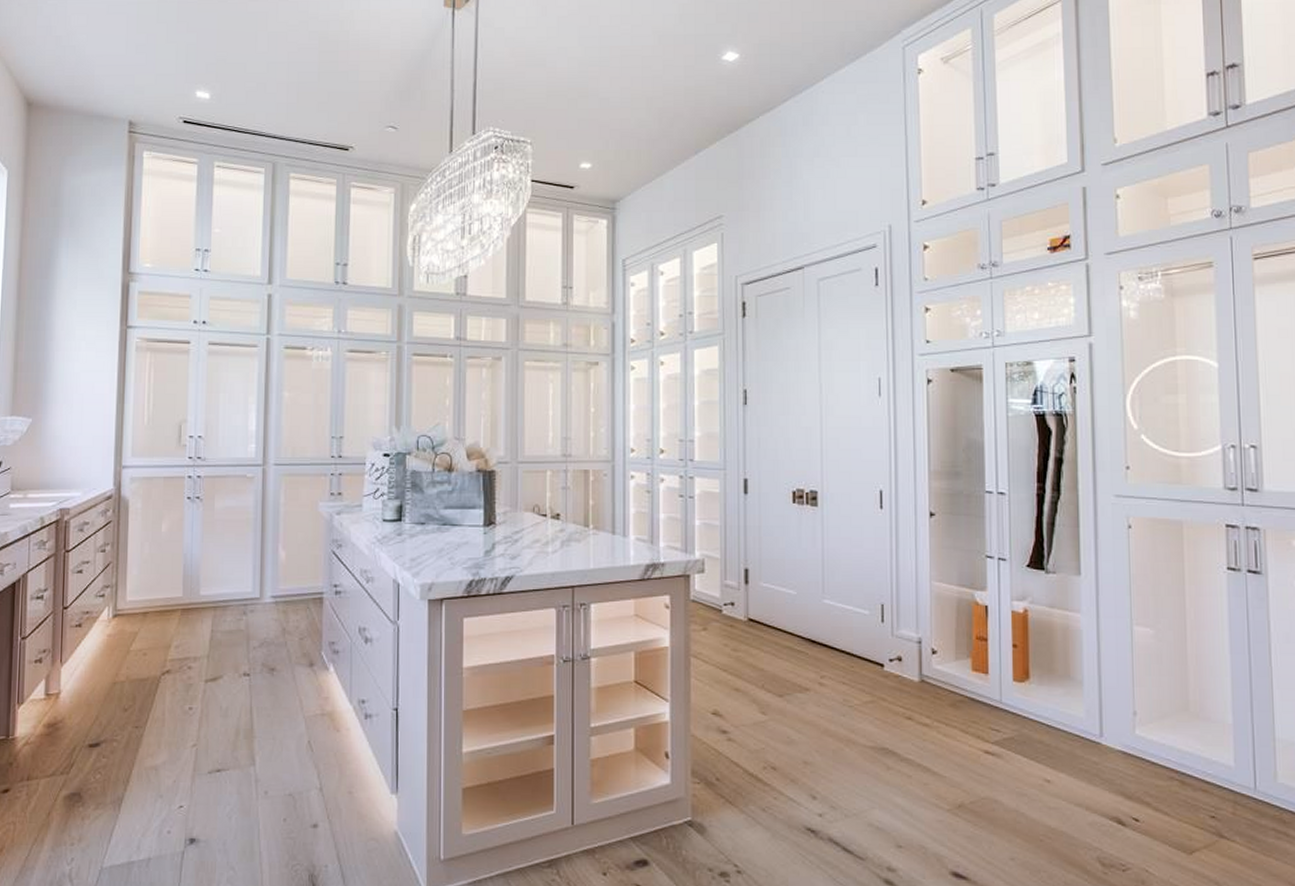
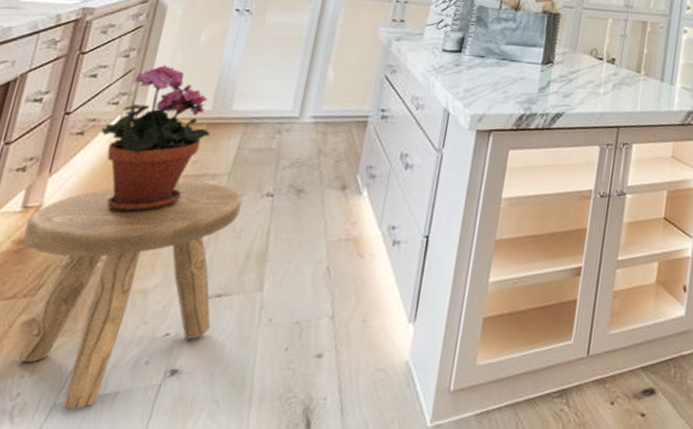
stool: none [50,665,223,874] -> present [18,181,243,411]
potted plant: none [95,557,186,696] -> present [101,65,211,213]

